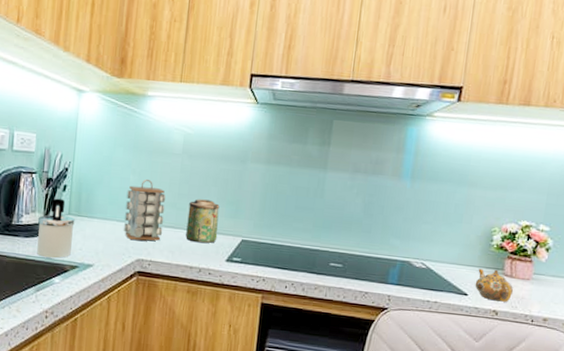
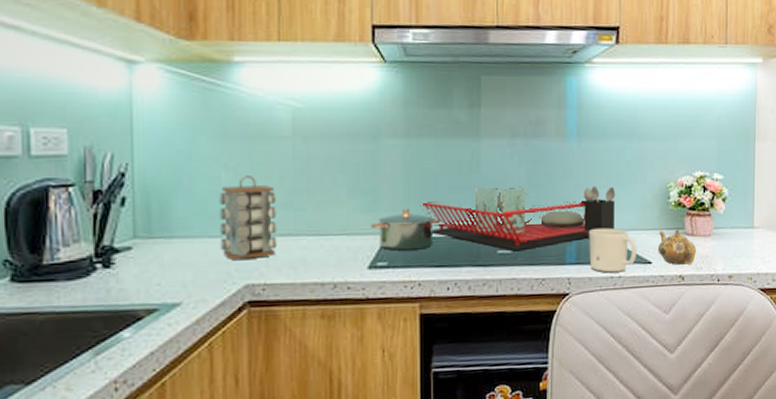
soap dispenser: present [37,198,75,259] -> none [84,217,145,305]
canister: present [186,199,220,244] -> none [310,192,353,251]
cooking pot: none [232,219,286,253] -> present [371,208,440,251]
dish rack: none [271,211,441,267] -> present [420,186,616,252]
mug: none [409,257,455,298] -> present [589,228,637,273]

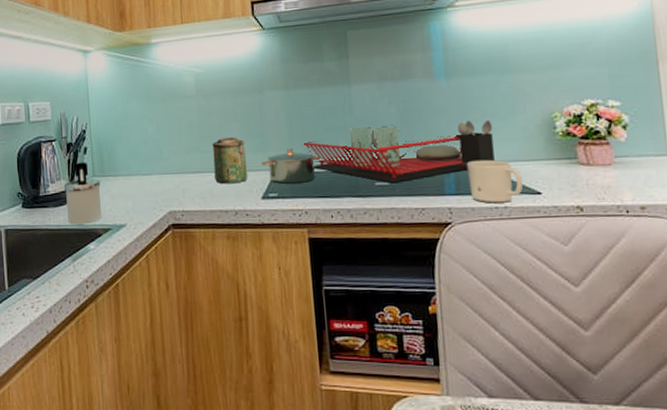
soap dispenser: none [84,217,145,305] -> present [63,162,102,225]
spice rack: present [219,174,278,259] -> none [147,126,191,192]
canister: none [310,192,353,251] -> present [212,137,248,184]
teapot: present [658,229,697,265] -> none [547,159,596,196]

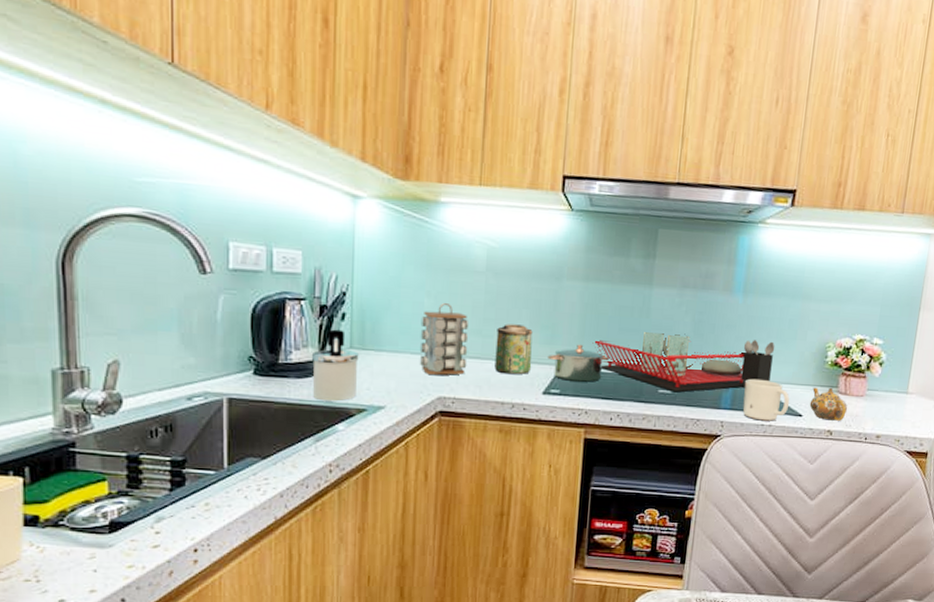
spice rack: none [147,126,191,192] -> present [419,302,469,376]
teapot: none [547,159,596,196] -> present [809,387,848,421]

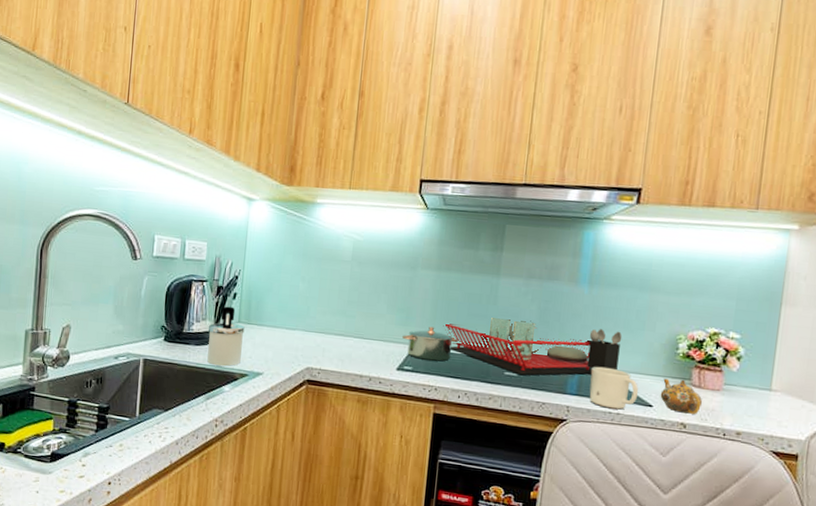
spice rack: present [419,302,469,376] -> none [292,286,335,349]
canister: present [494,324,533,375] -> none [355,306,390,352]

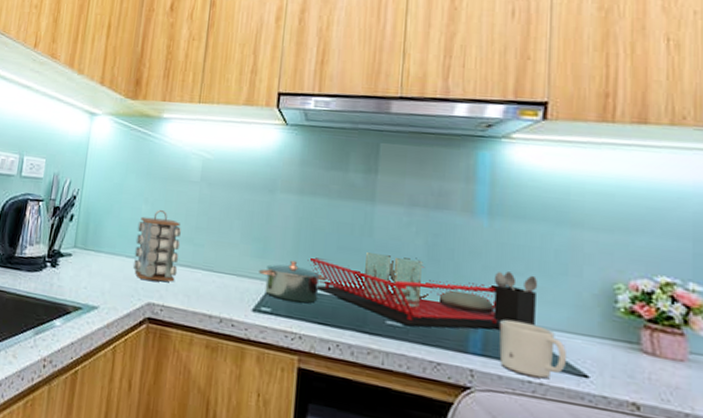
soap dispenser: present [207,306,245,367] -> none [38,228,81,298]
spice rack: none [292,286,335,349] -> present [132,209,181,282]
teapot: present [660,378,703,414] -> none [598,340,661,392]

